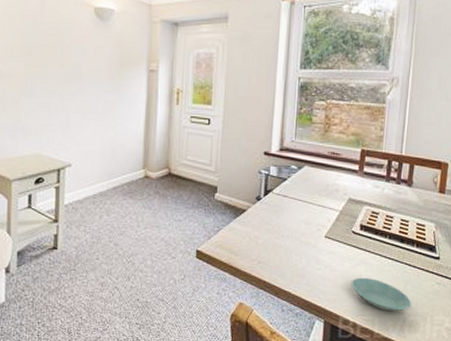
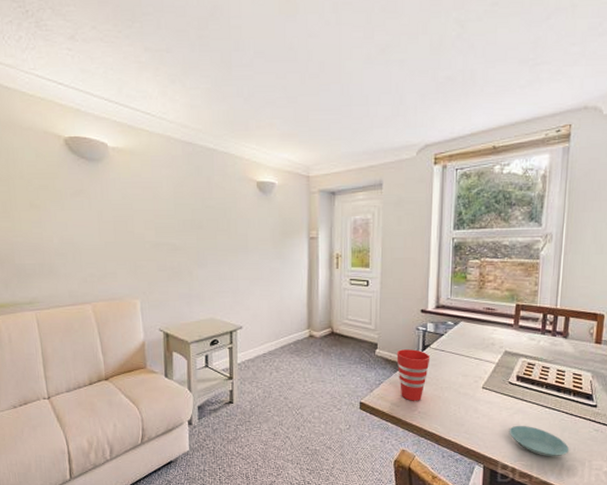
cup: none [237,194,273,250] -> present [396,349,430,401]

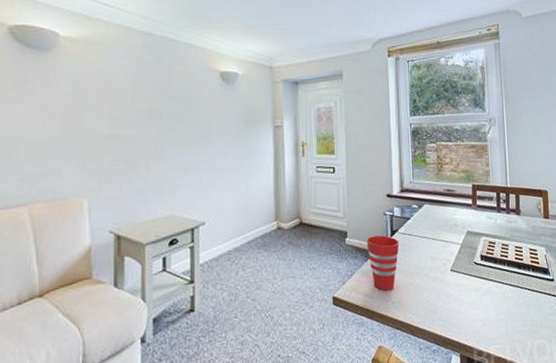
saucer: present [509,425,570,457] -> none [479,306,537,338]

